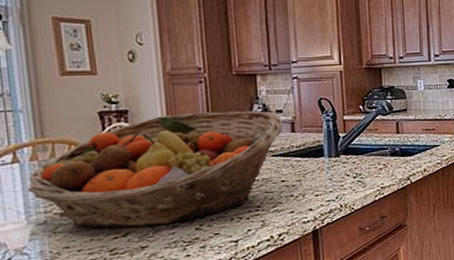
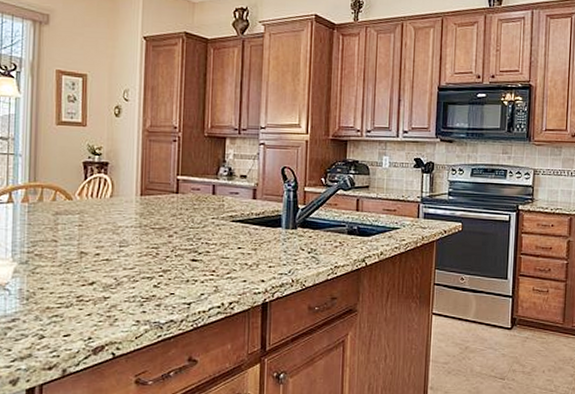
fruit basket: present [27,110,283,228] -> none [16,170,246,278]

